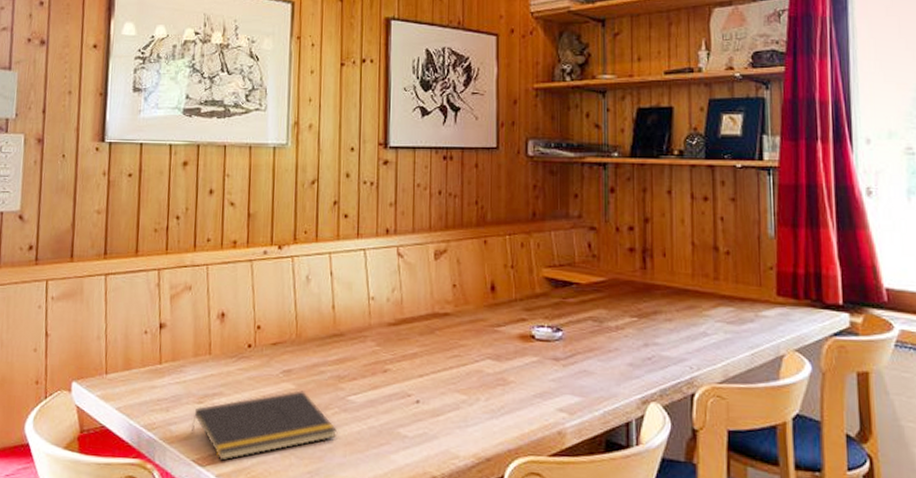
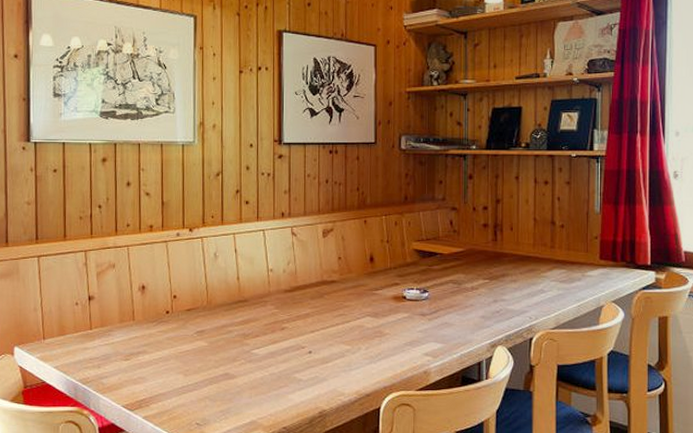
notepad: present [192,390,337,461] -> none [121,347,243,405]

